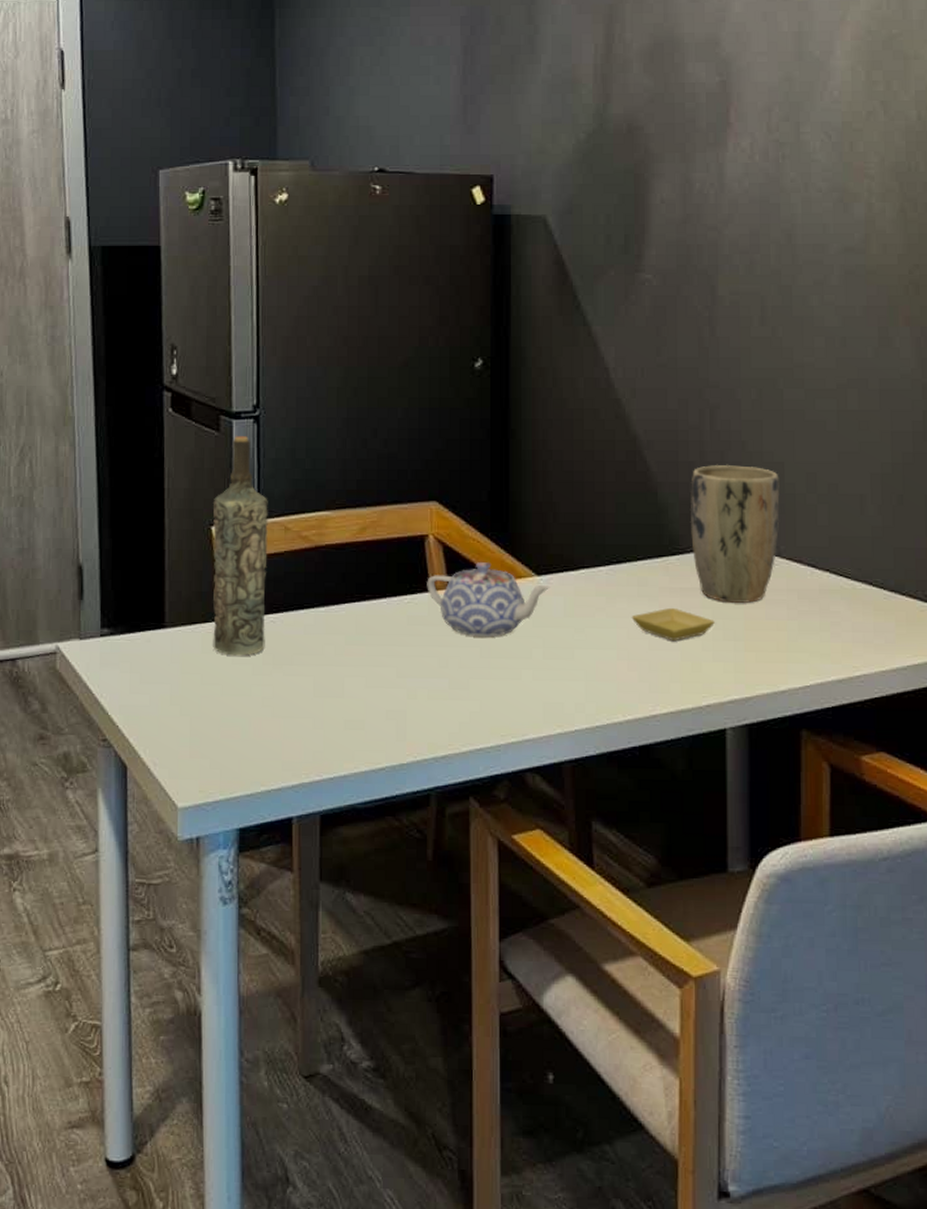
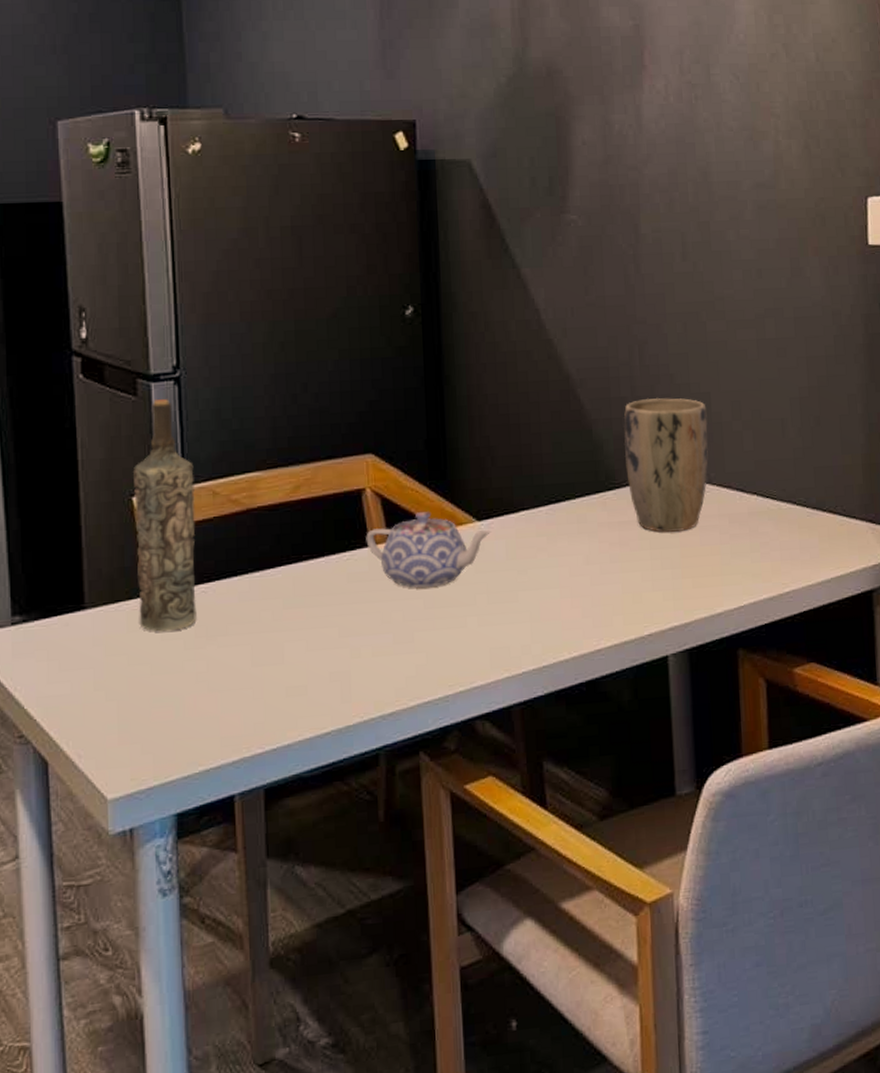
saucer: present [631,608,715,642] -> none [572,542,653,575]

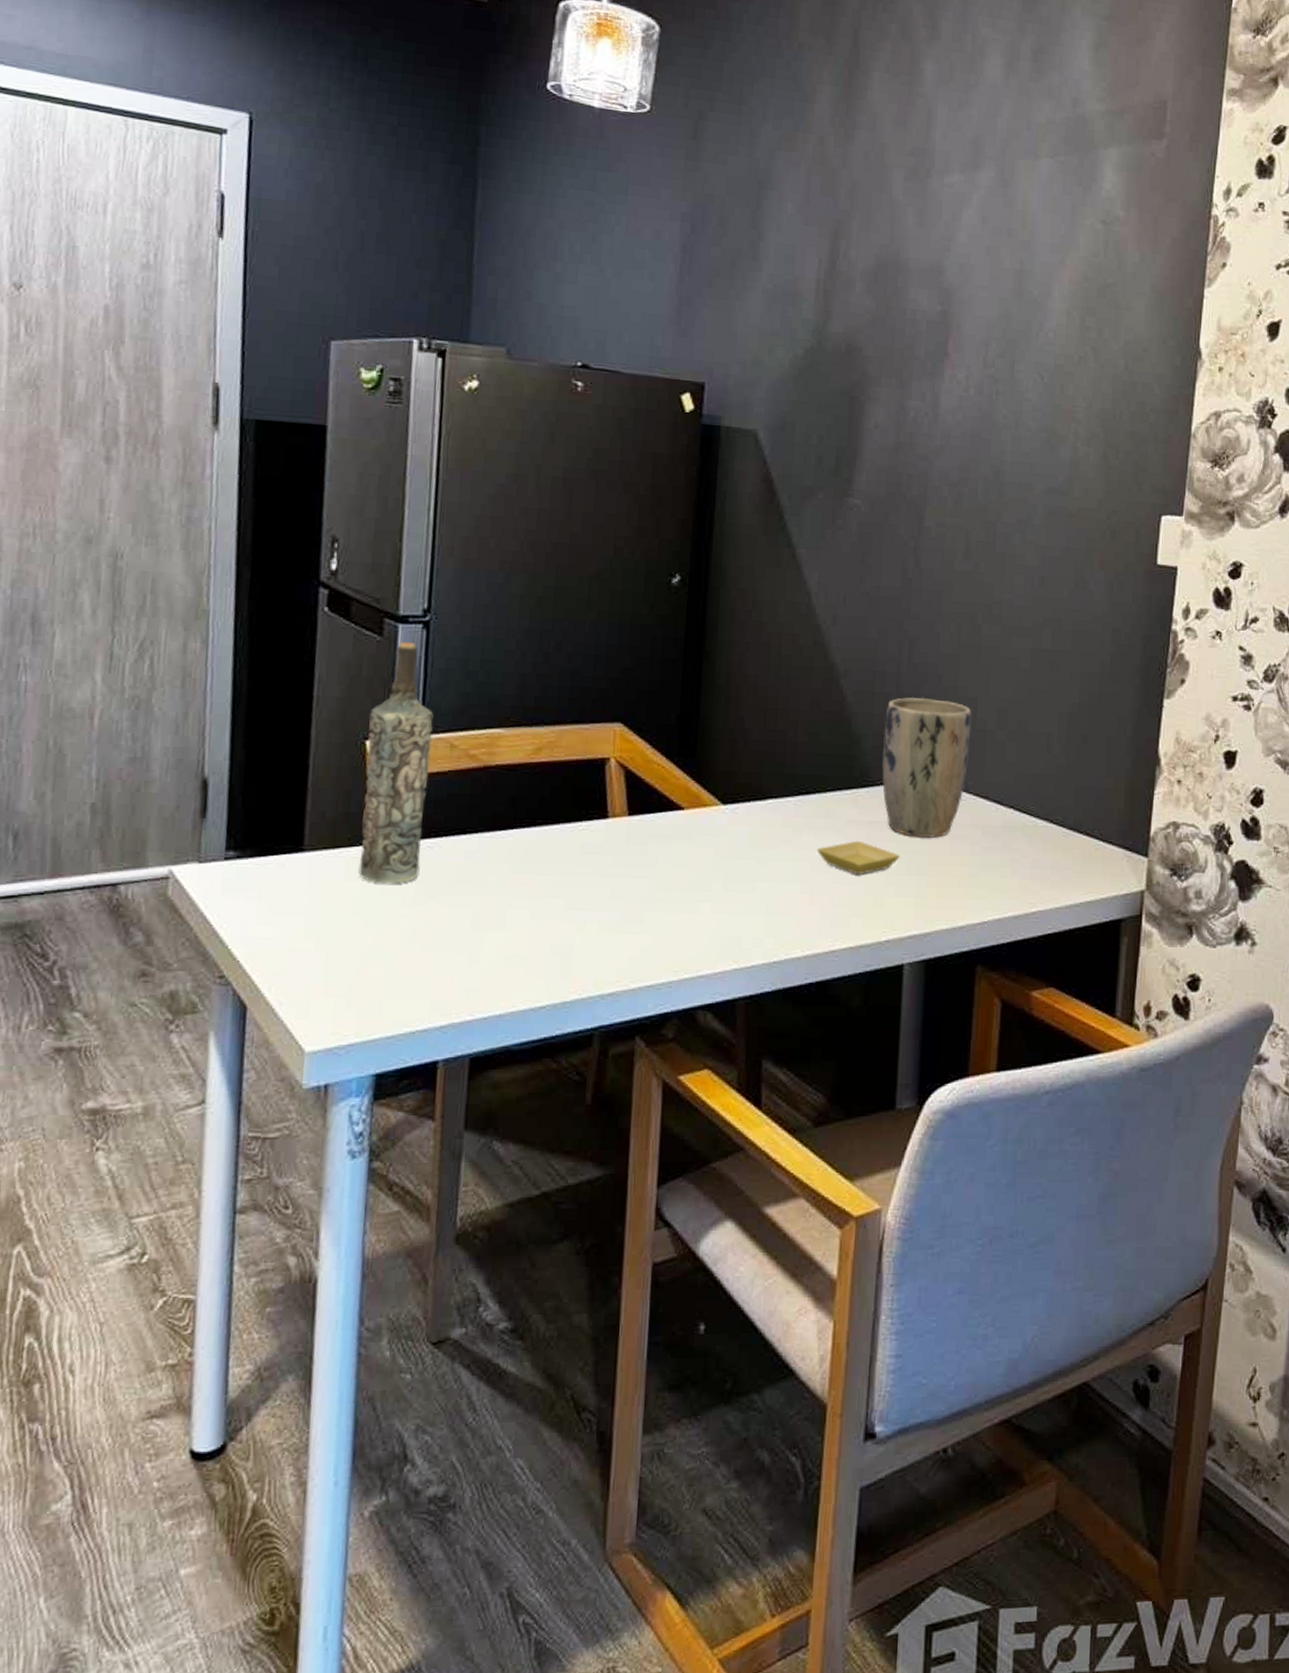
teapot: present [366,512,492,588] -> none [604,789,736,868]
saucer: none [572,542,653,575] -> present [816,841,900,876]

